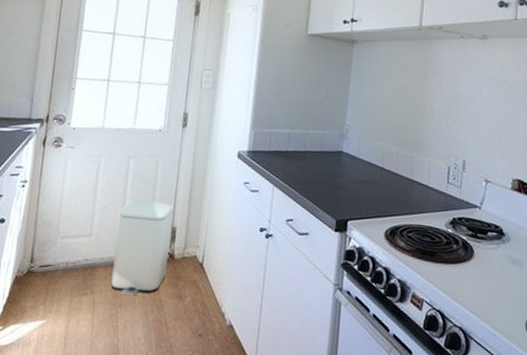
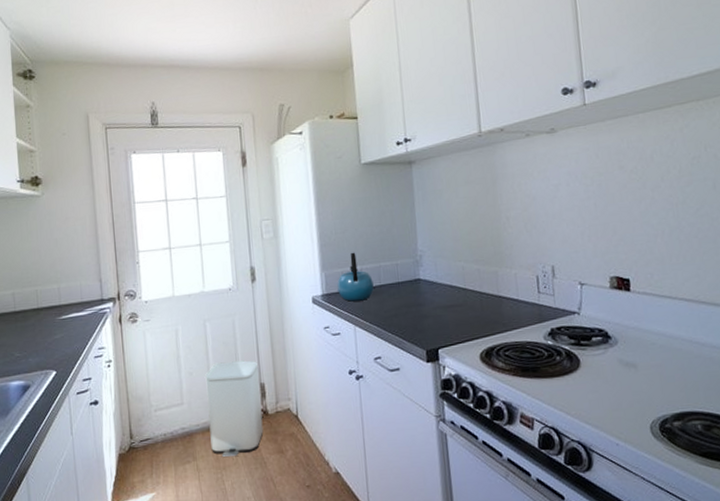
kettle: none [264,115,299,163] -> present [337,252,374,302]

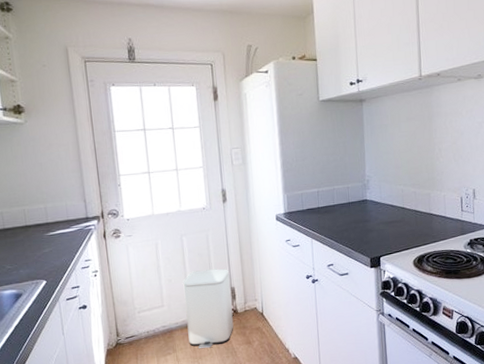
kettle: present [337,252,374,302] -> none [297,177,328,219]

